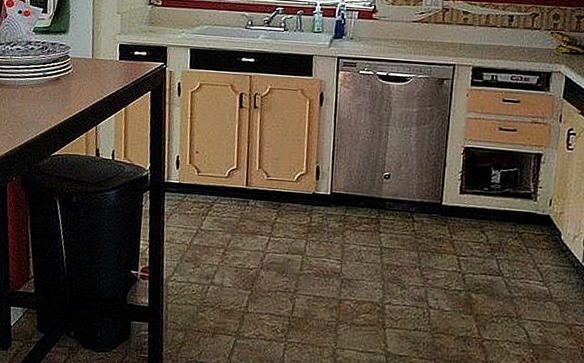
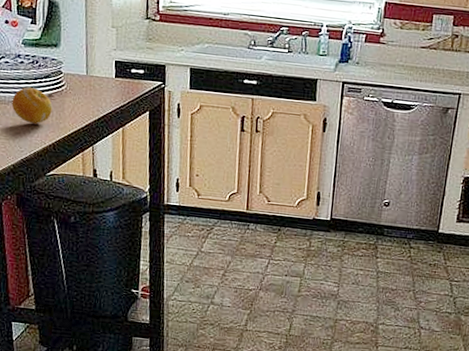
fruit: none [21,71,59,107] -> present [11,87,53,124]

